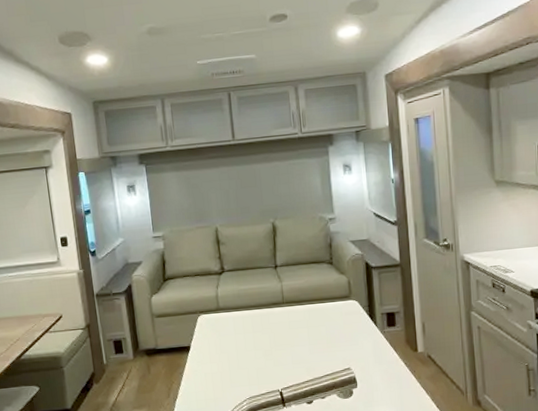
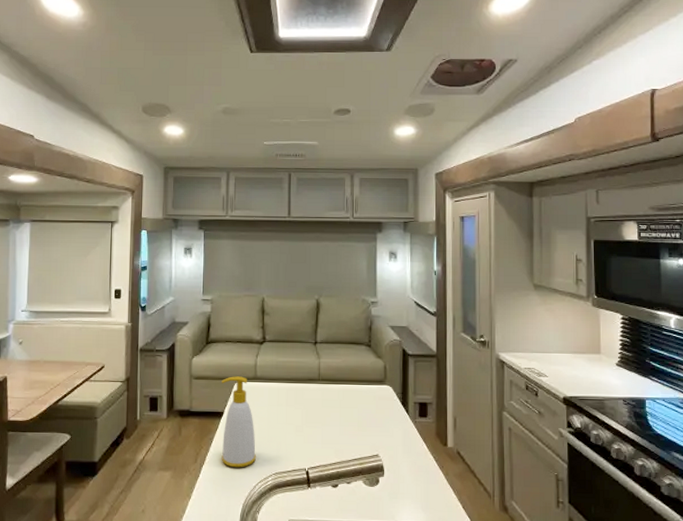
soap bottle: none [184,309,229,398] -> present [221,376,257,468]

